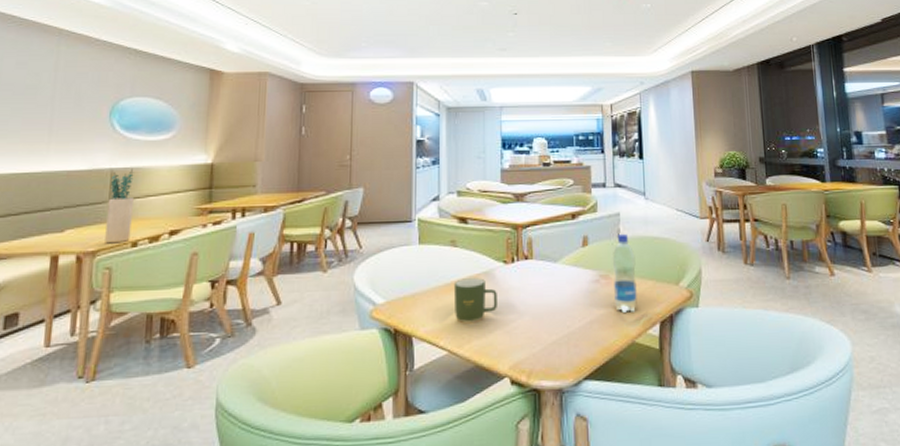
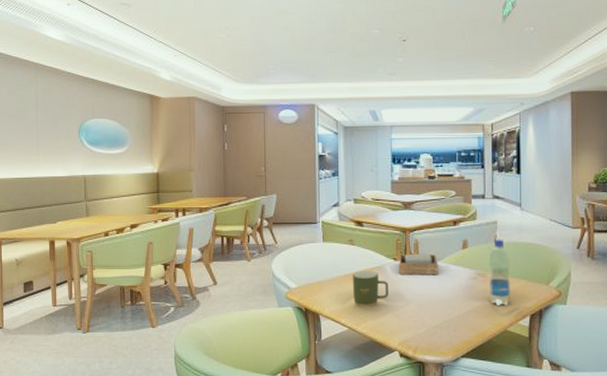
vase: present [105,169,134,244] -> none [85,176,103,233]
napkin holder: none [510,253,556,281] -> present [399,253,439,275]

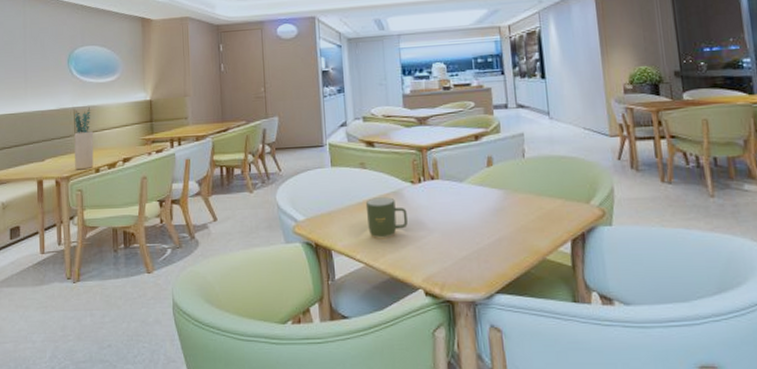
vase: none [85,176,103,233] -> present [74,107,94,170]
napkin holder: present [399,253,439,275] -> none [417,174,463,200]
bottle: present [490,239,510,306] -> none [519,153,547,230]

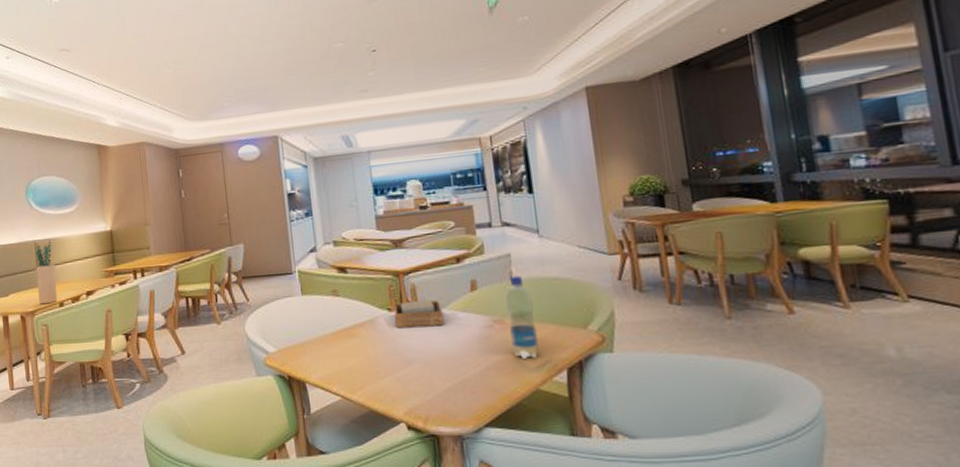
mug: present [365,197,408,238] -> none [339,326,386,370]
napkin holder: none [417,174,463,200] -> present [394,300,445,329]
bottle: none [519,153,547,230] -> present [506,275,539,359]

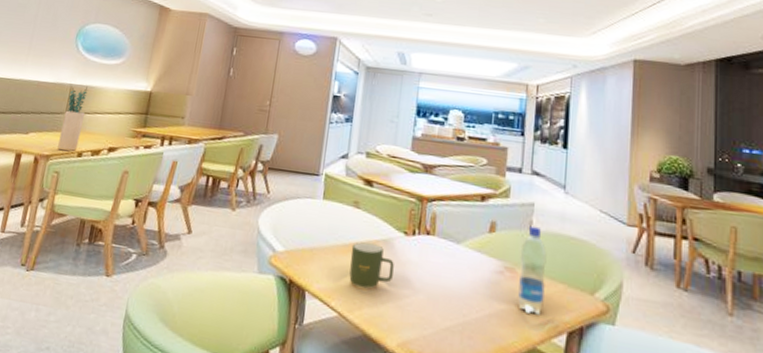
mug: none [339,326,386,370] -> present [349,242,394,290]
napkin holder: present [394,300,445,329] -> none [409,228,458,262]

